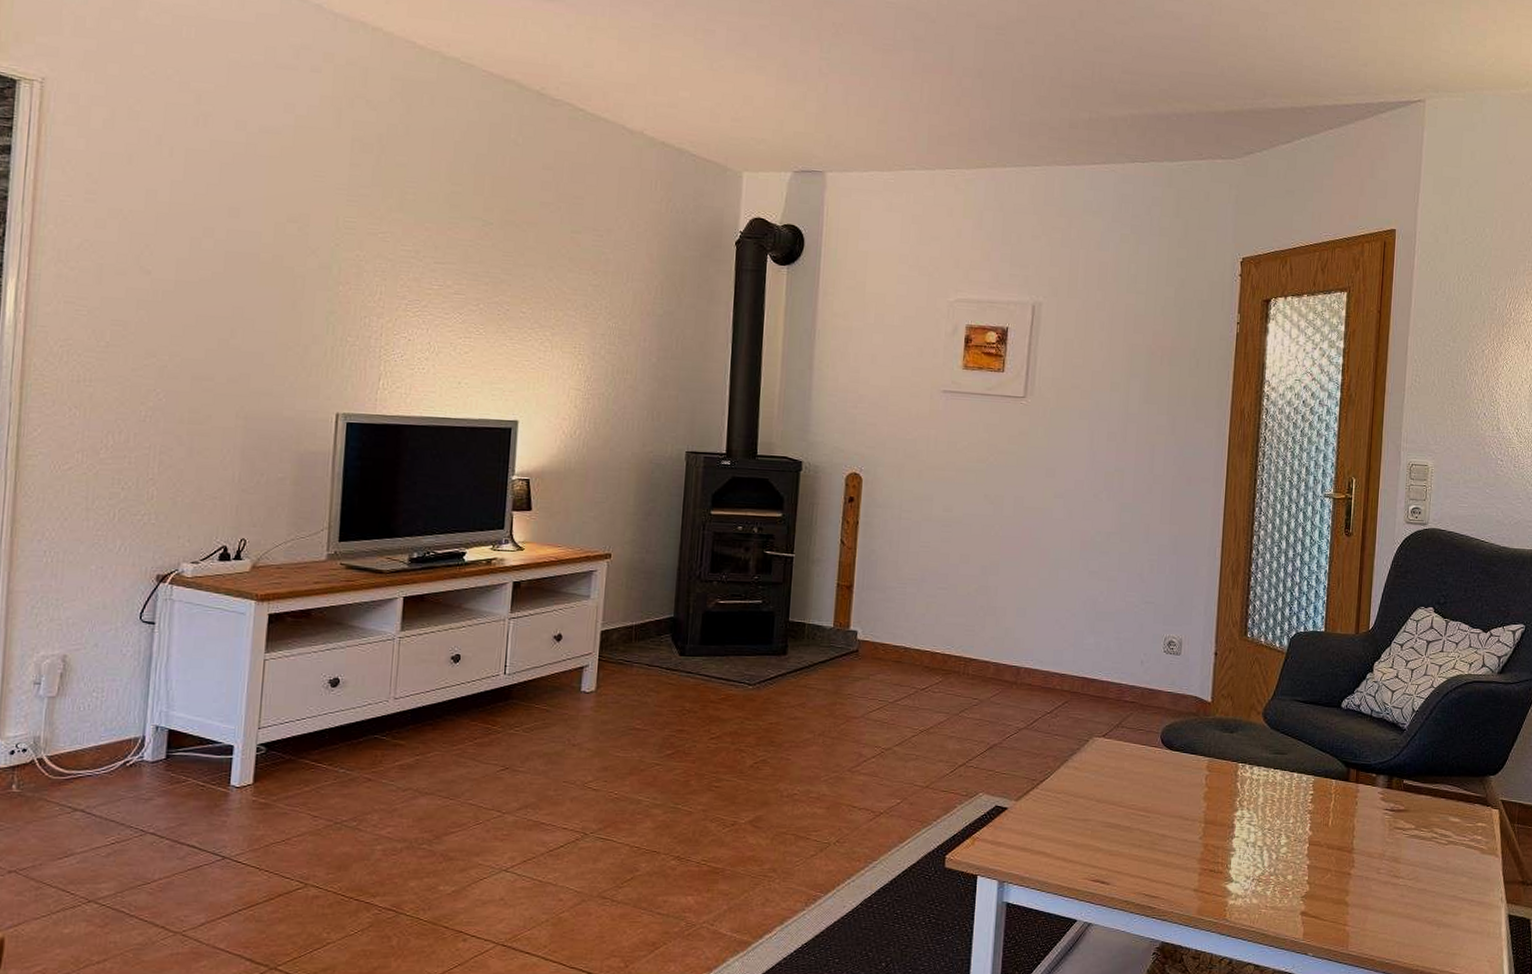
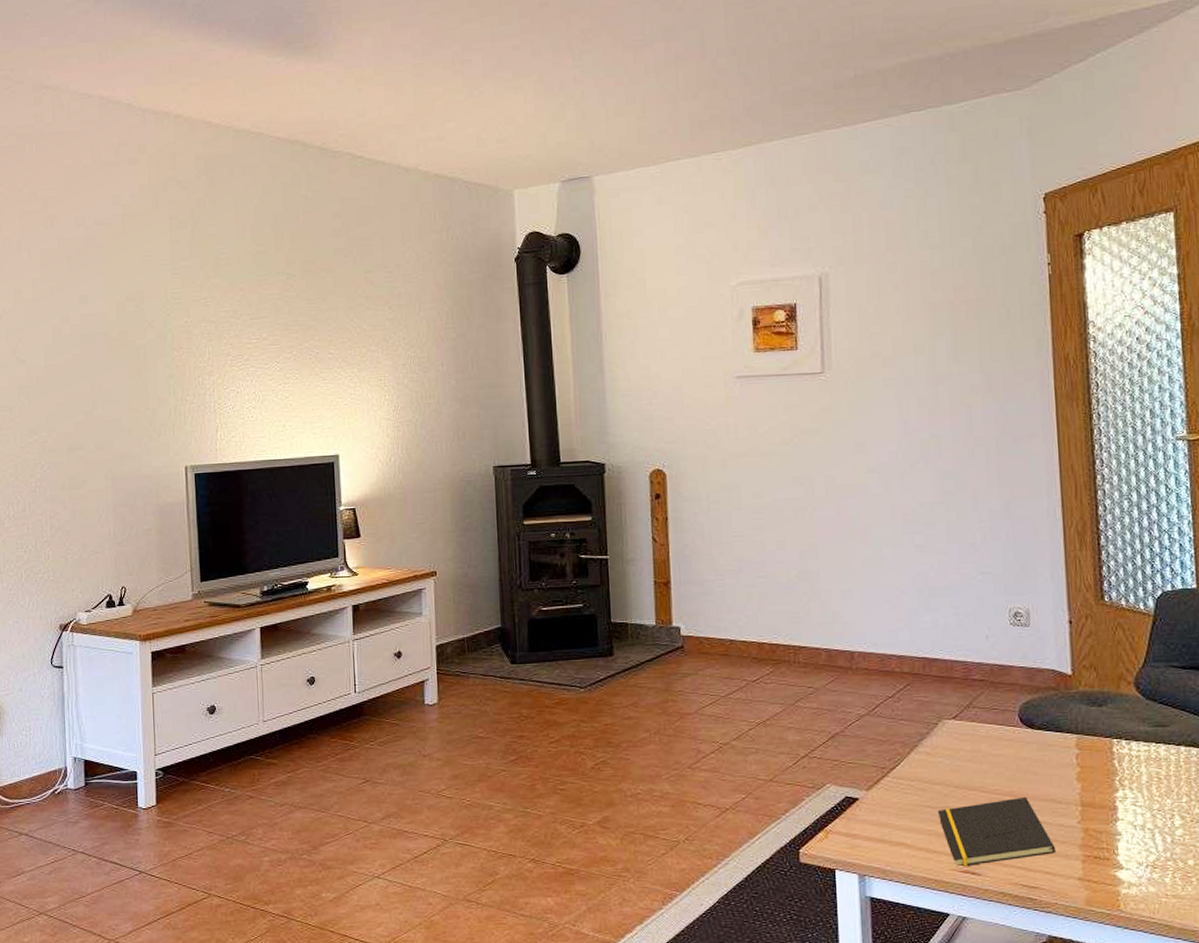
notepad: none [1078,812,1178,875] -> present [937,796,1056,866]

